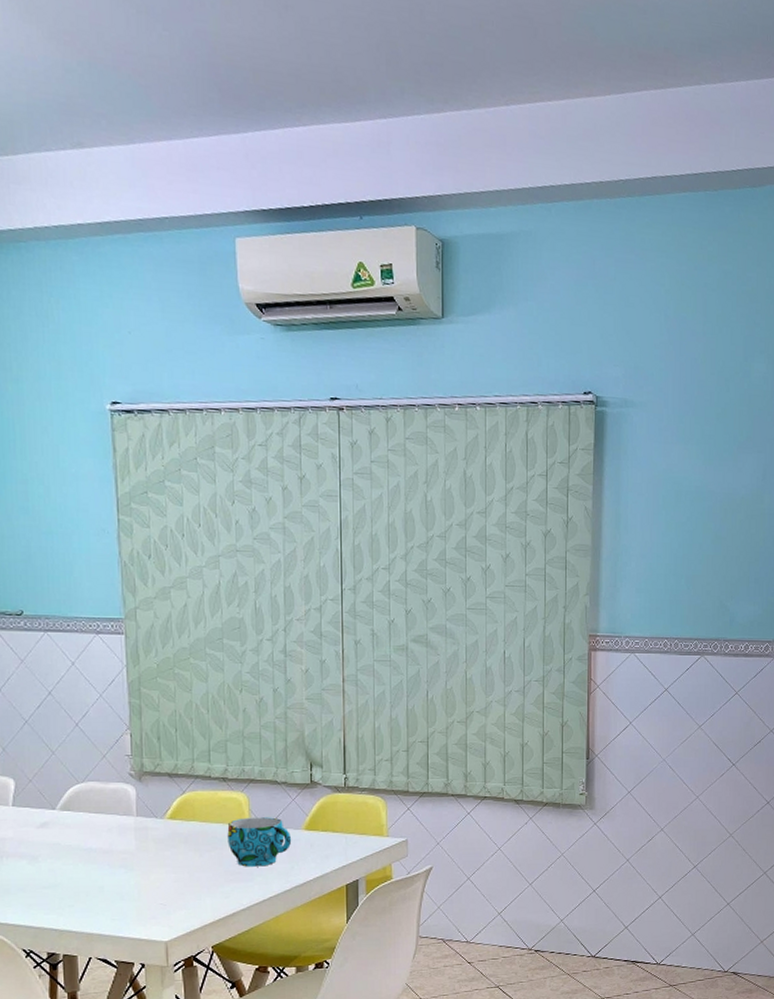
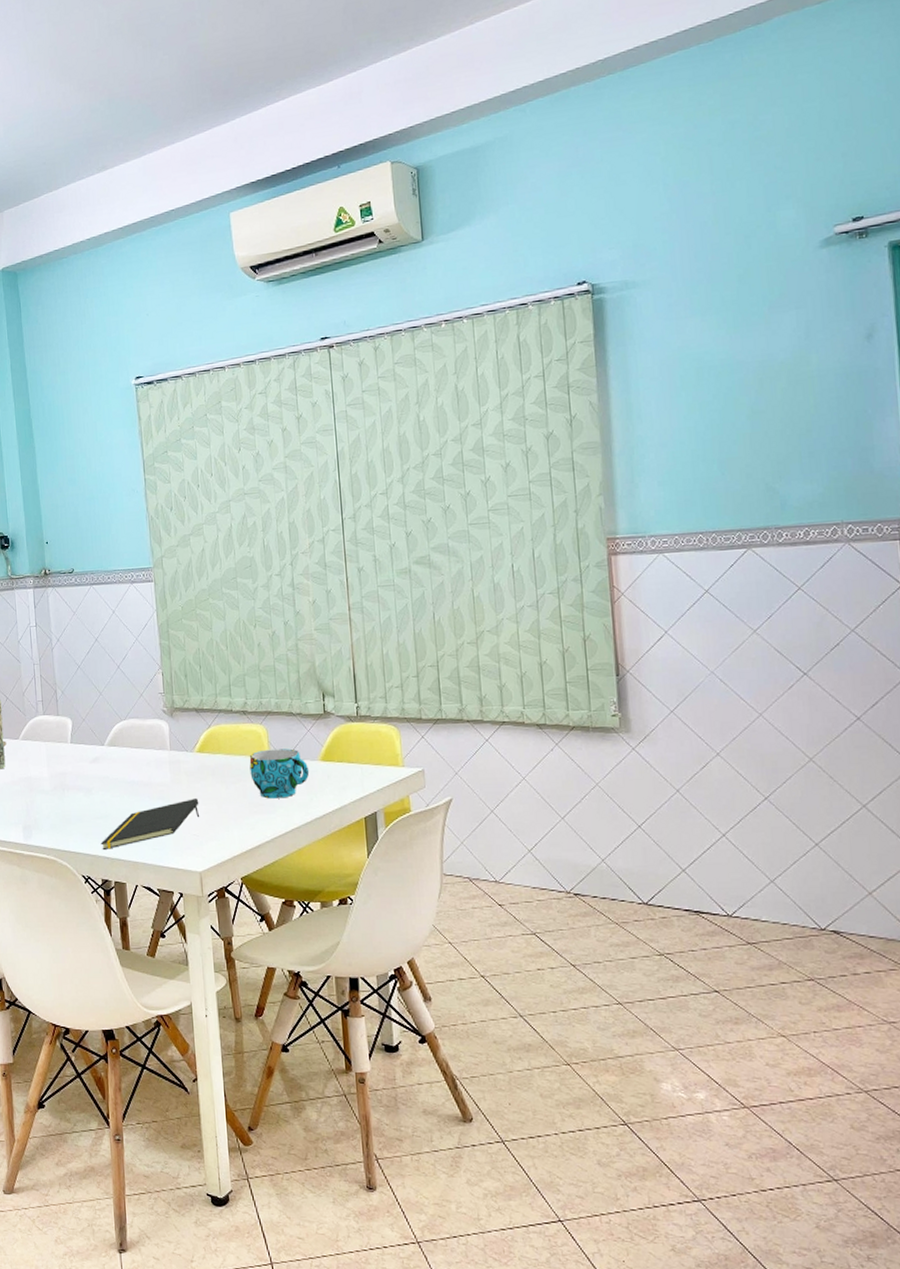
notepad: none [47,867,169,922] -> present [100,798,200,851]

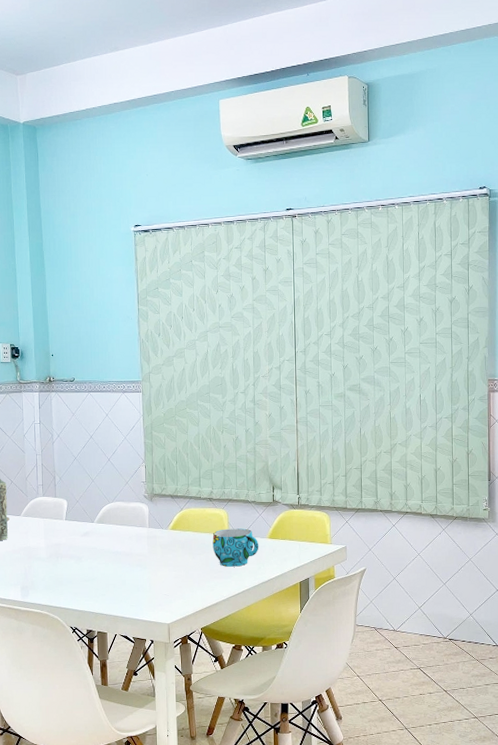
notepad: present [100,798,200,851] -> none [87,566,171,607]

